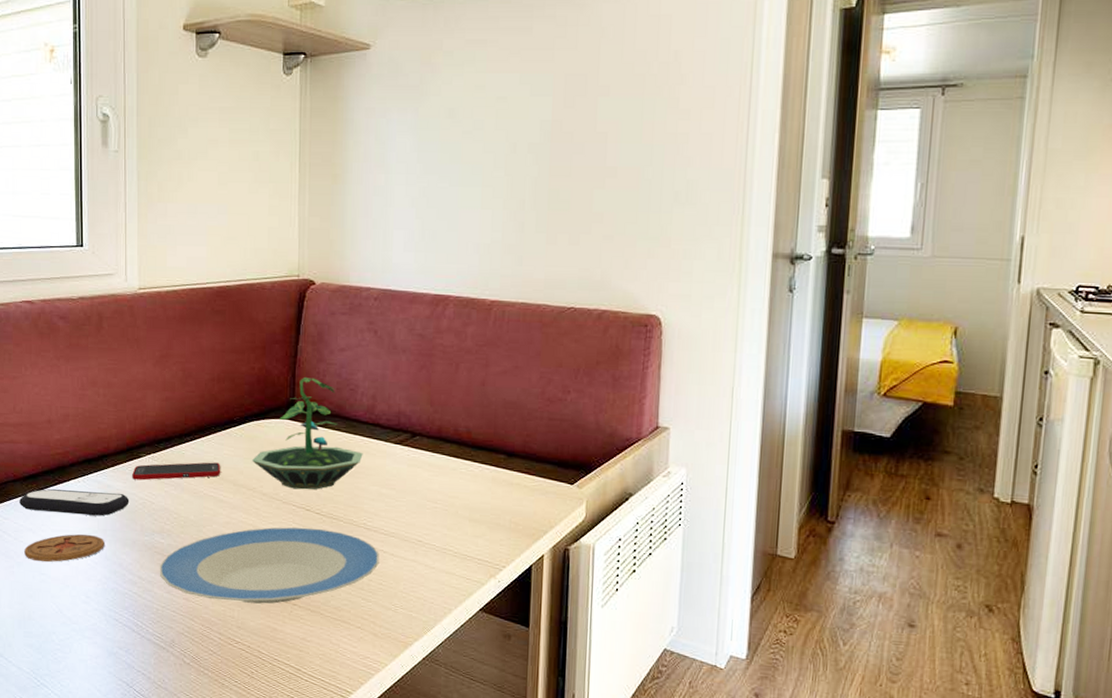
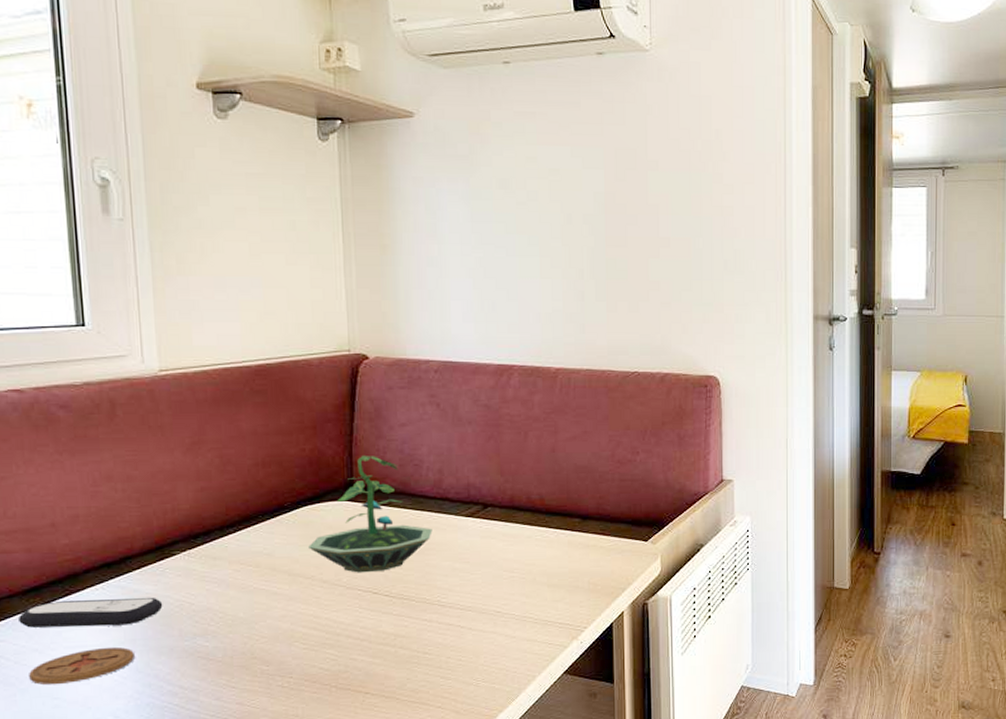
cell phone: present [132,462,221,481] -> none [164,553,273,581]
plate: present [159,527,380,604] -> none [204,611,457,700]

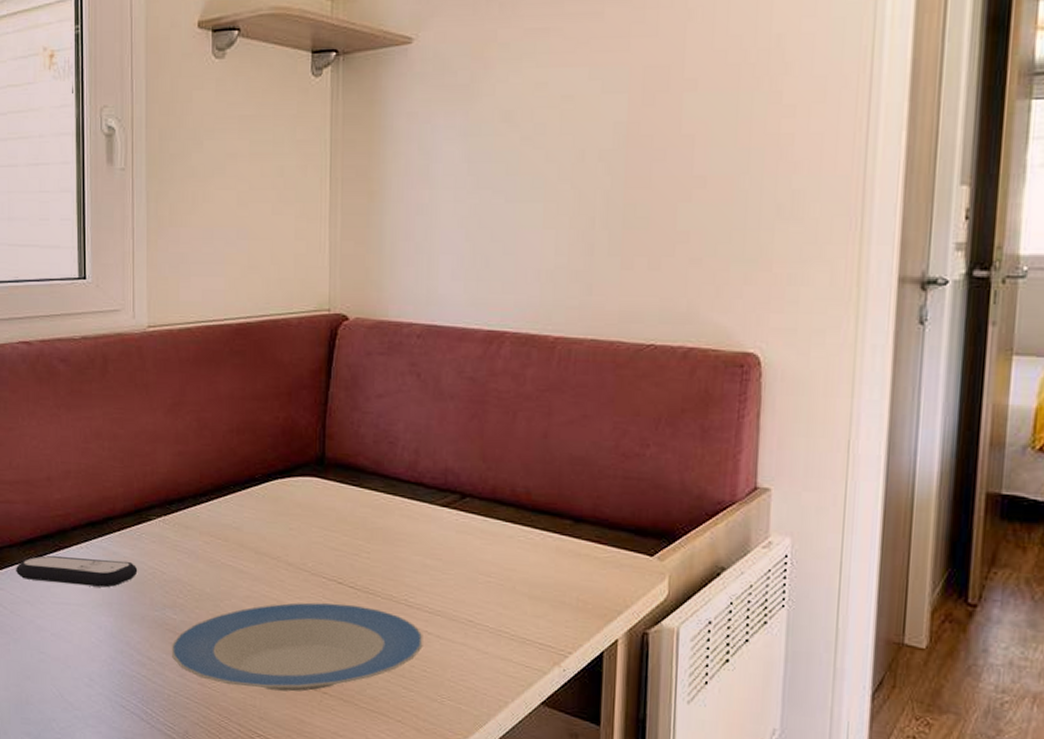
coaster: present [29,646,134,685] -> none [21,607,110,639]
plate: none [204,611,457,700] -> present [171,602,423,692]
terrarium: present [309,456,433,573] -> none [276,428,404,560]

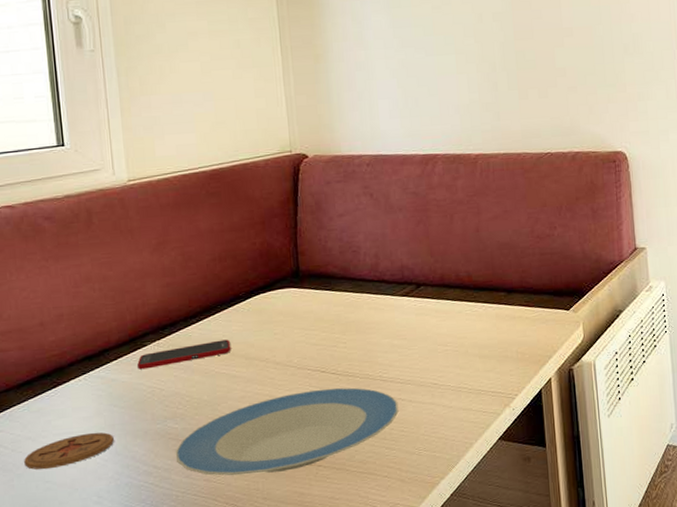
remote control: present [16,555,138,588] -> none [14,385,137,418]
coaster: none [21,607,110,639] -> present [24,432,114,470]
cell phone: none [141,526,241,547] -> present [137,339,231,370]

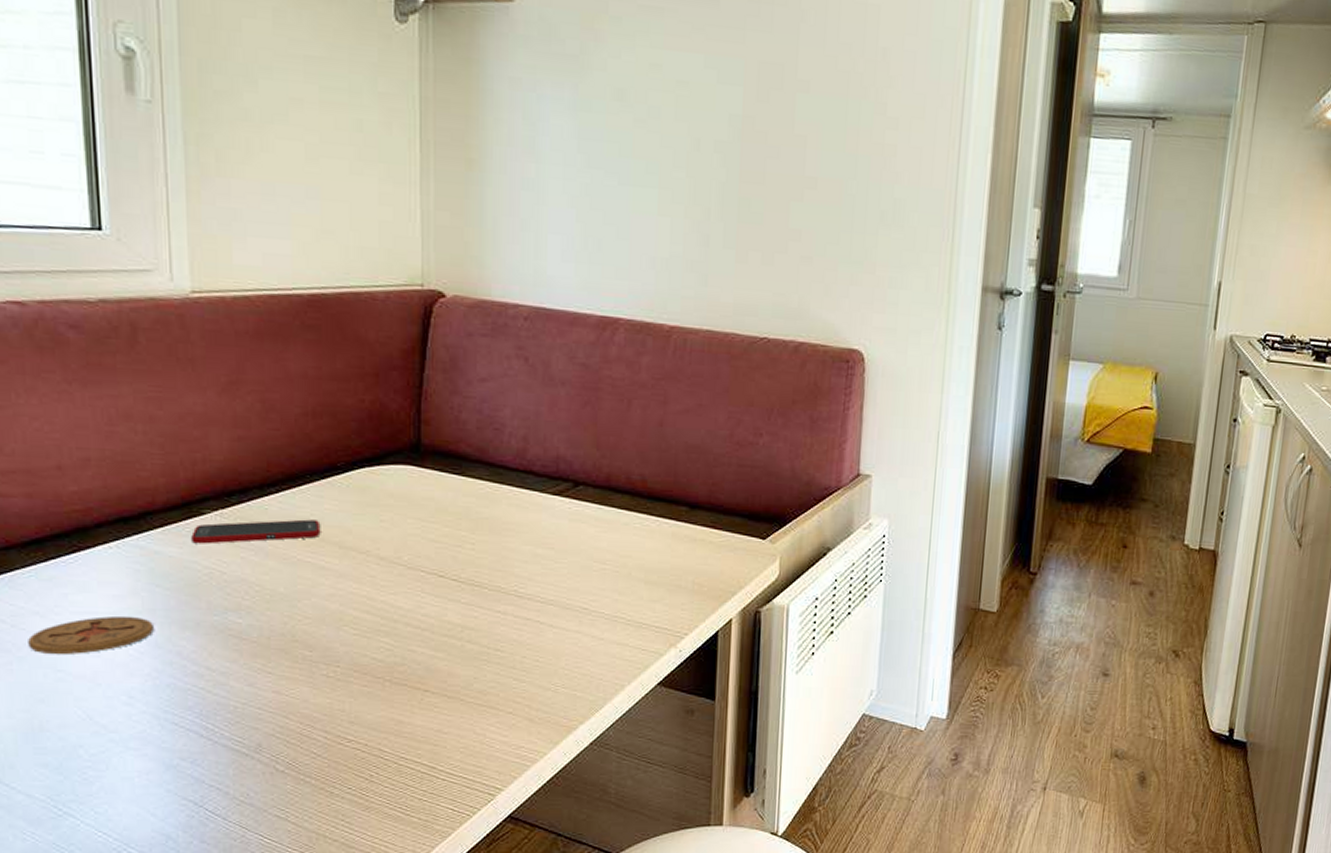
plate: present [175,387,399,476] -> none [236,597,535,692]

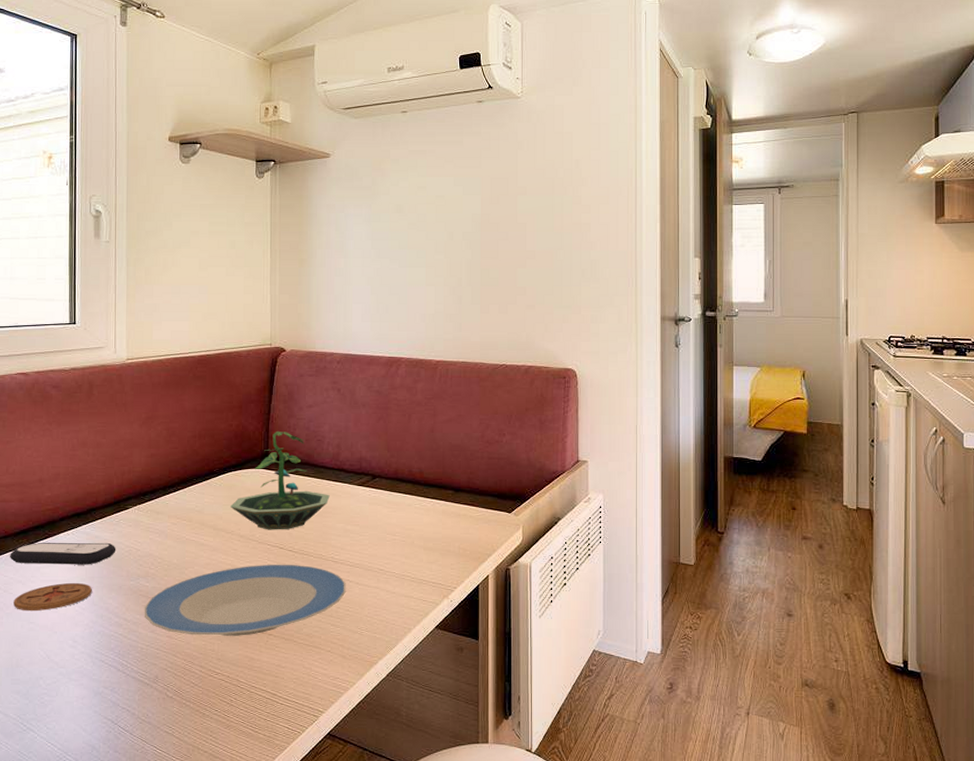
remote control: none [17,558,189,592] -> present [10,542,116,565]
cell phone: present [191,519,321,544] -> none [119,510,202,530]
plate: none [236,597,535,692] -> present [144,564,346,636]
terrarium: none [364,413,512,552] -> present [231,431,330,530]

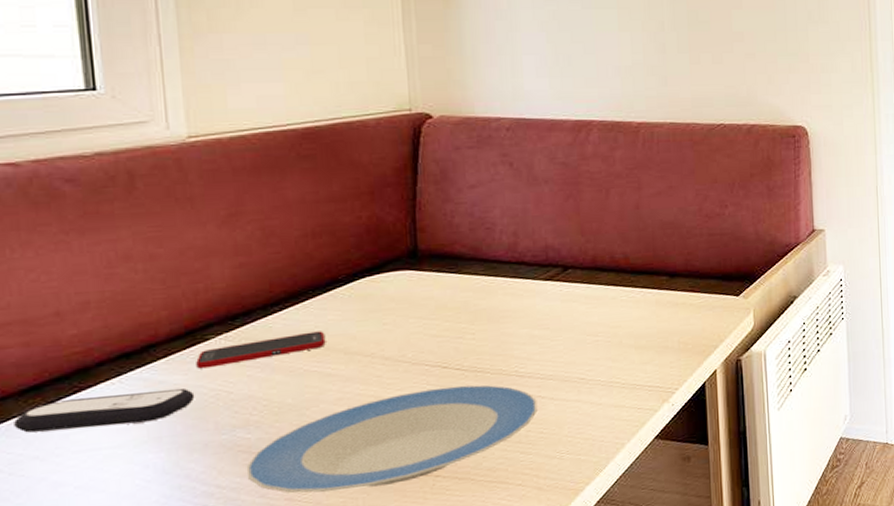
coaster: present [14,582,92,612] -> none [27,446,160,497]
cell phone: none [119,510,202,530] -> present [196,331,326,369]
terrarium: present [231,431,330,530] -> none [367,220,508,347]

